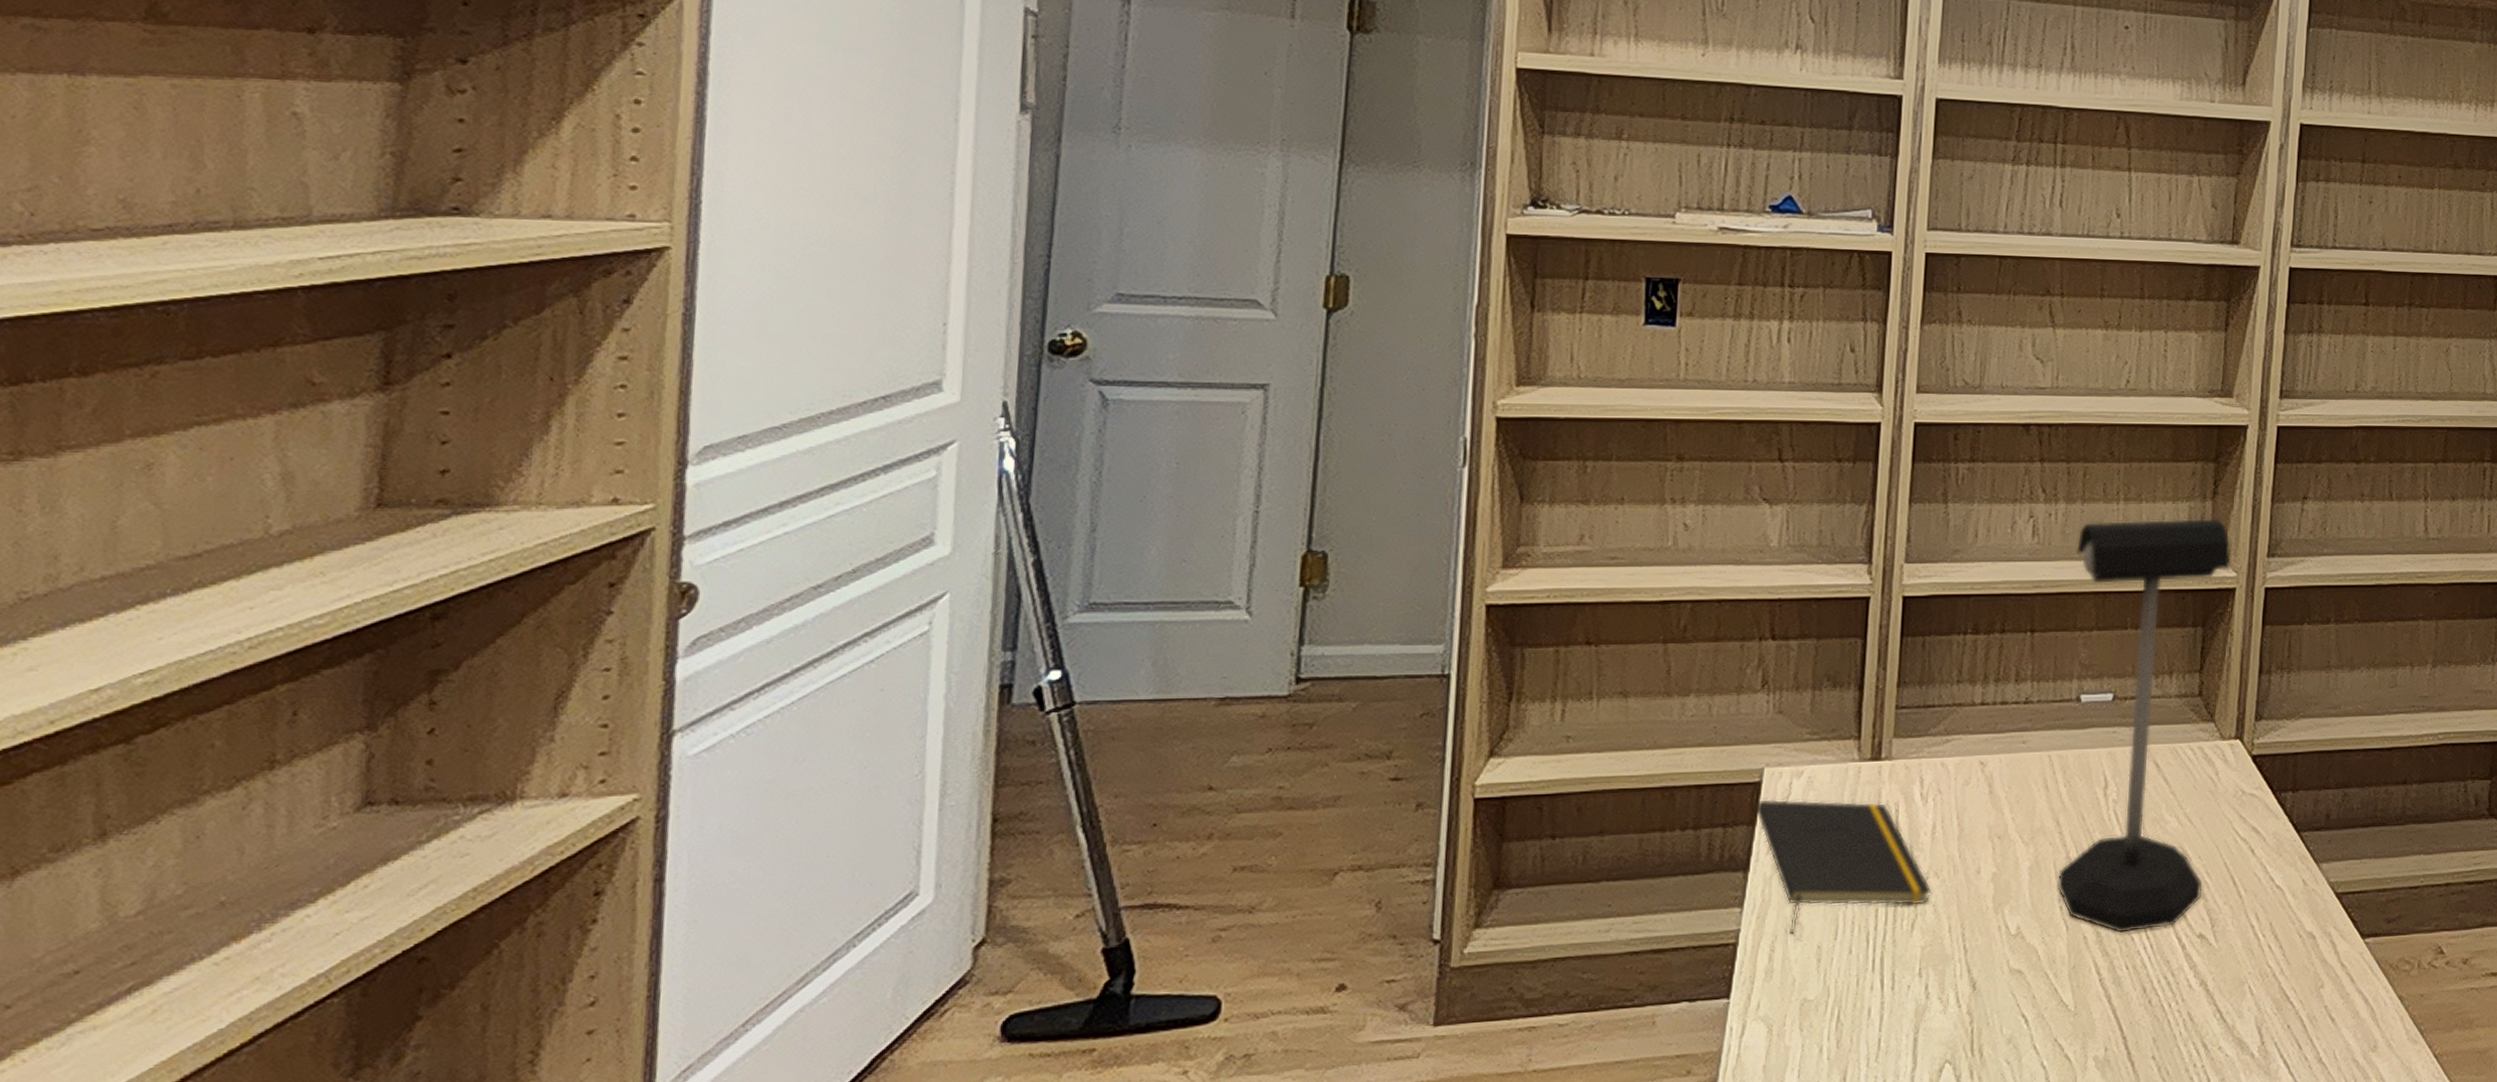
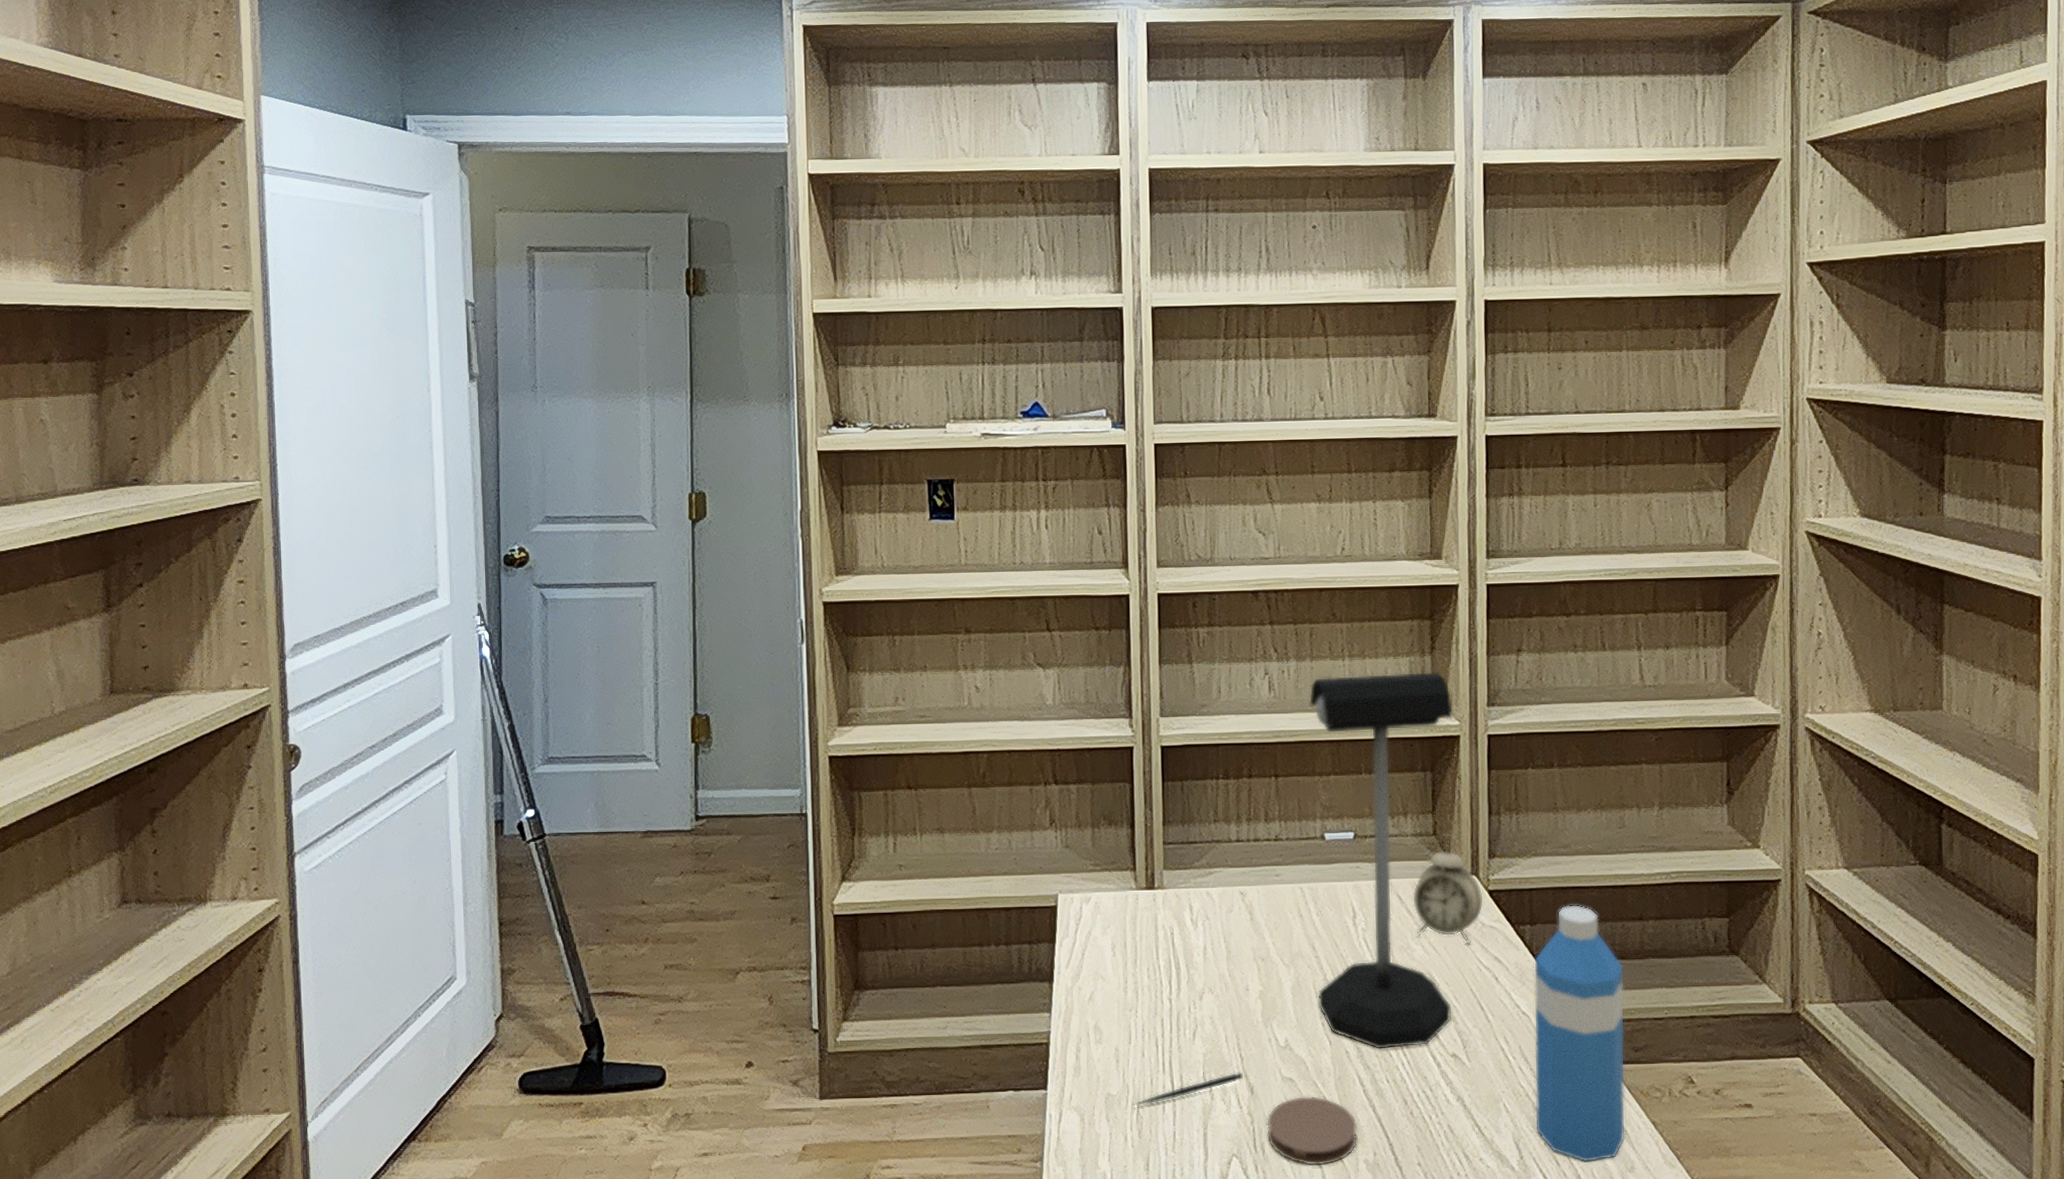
notepad: present [1755,799,1933,935] -> none [1054,921,1209,1038]
pen: none [1832,966,1966,1012] -> present [1132,1072,1244,1107]
coaster: none [1986,988,2090,1067] -> present [1266,1095,1358,1166]
alarm clock: none [2170,693,2246,815] -> present [1412,833,1483,945]
water bottle: none [2280,768,2384,1044] -> present [1533,904,1626,1163]

